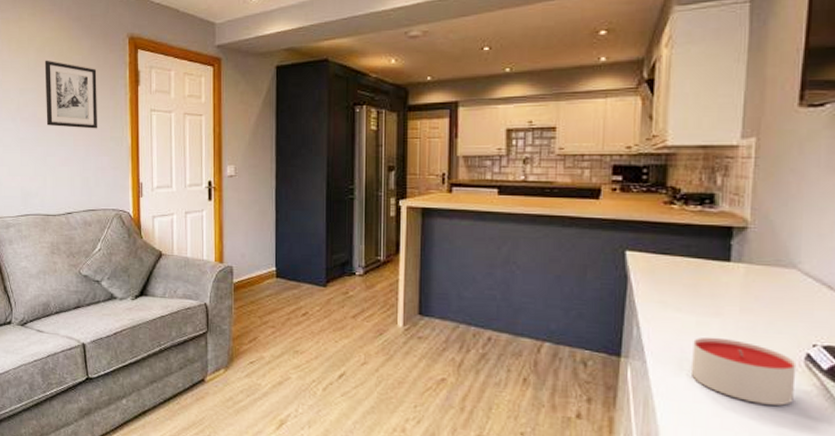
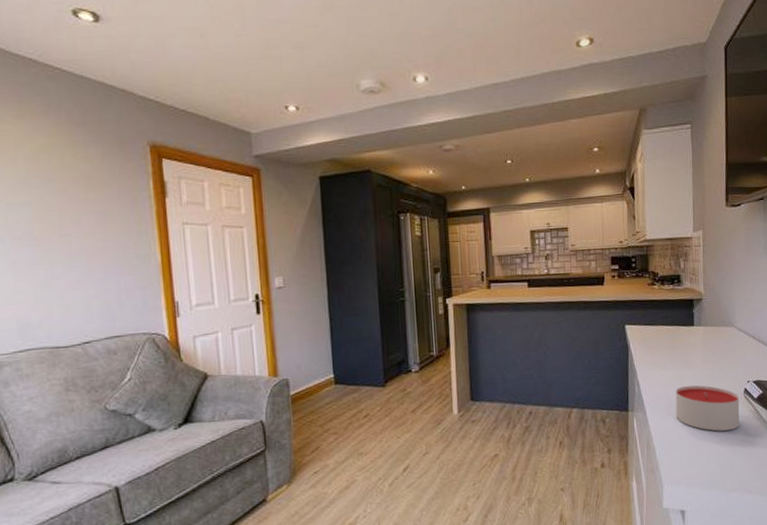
wall art: present [44,60,97,129] -> none [40,169,117,247]

